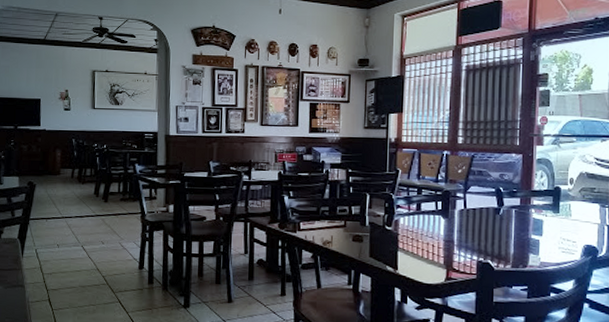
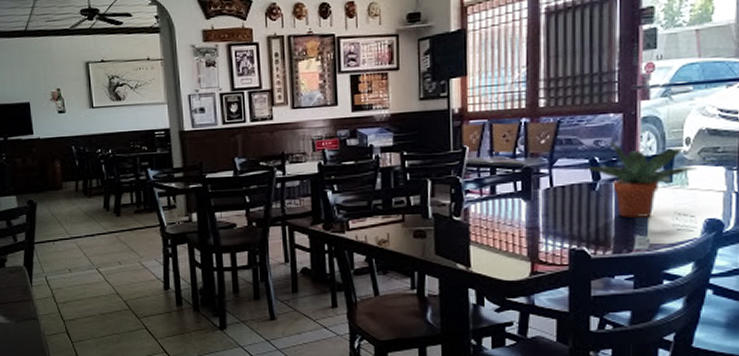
potted plant: none [492,175,579,240] -> present [585,141,698,218]

